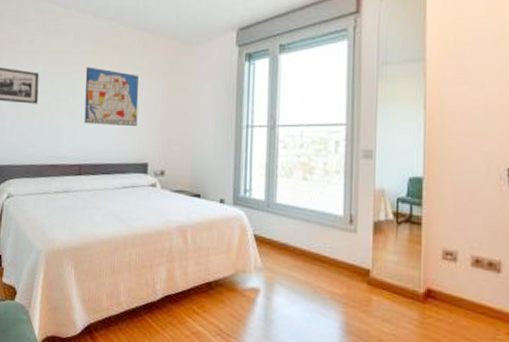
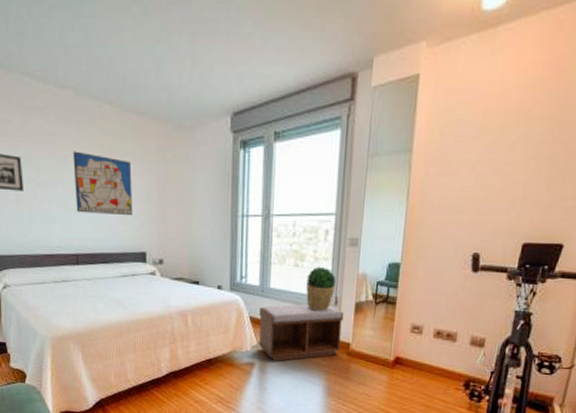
bench: none [263,221,361,288] -> present [258,304,344,361]
potted plant: none [316,180,350,230] -> present [306,266,337,311]

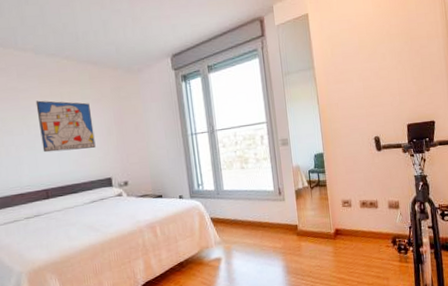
bench: present [258,304,344,361] -> none [218,196,291,253]
potted plant: present [306,266,337,311] -> none [253,165,277,203]

